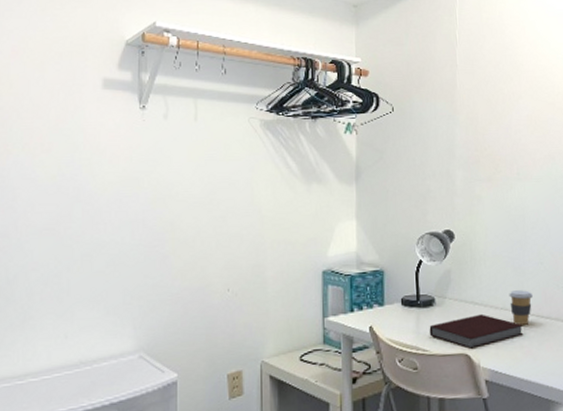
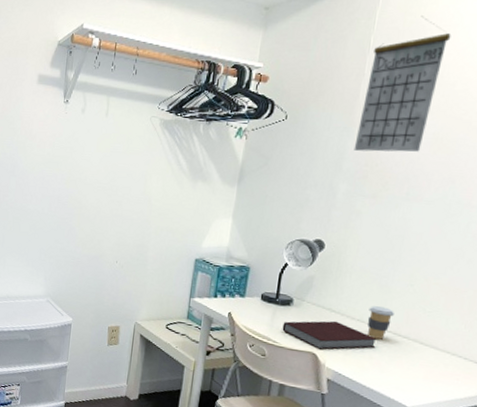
calendar: none [461,13,522,137] -> present [353,16,451,152]

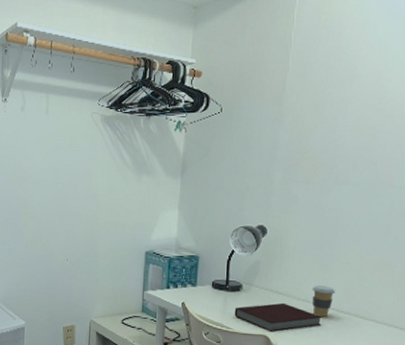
calendar: present [353,16,451,152] -> none [285,14,361,140]

